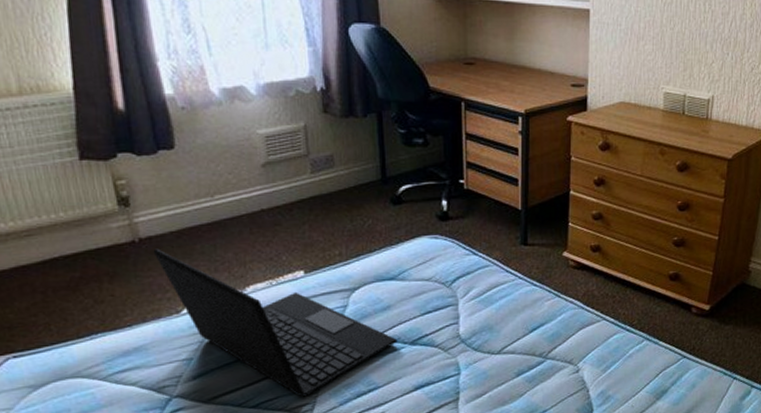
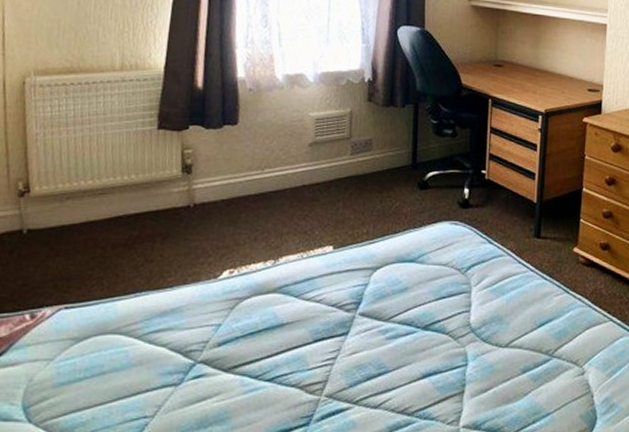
laptop: present [153,248,398,398] -> none [203,214,411,376]

